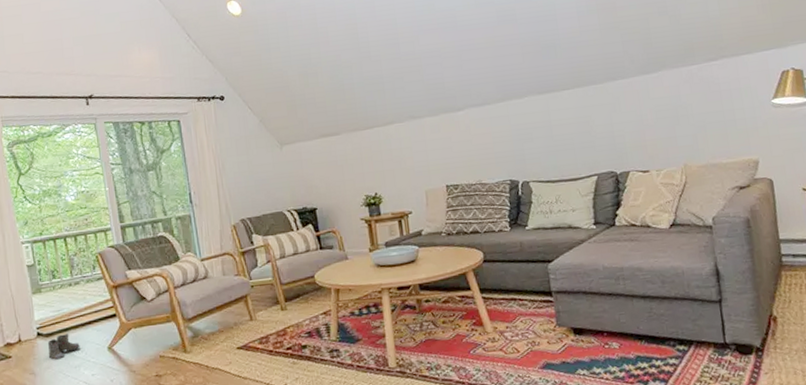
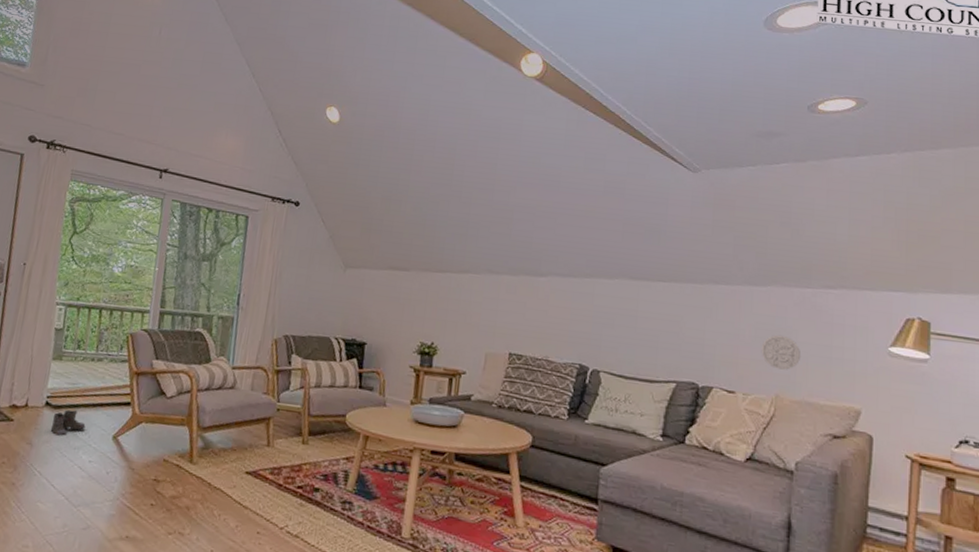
decorative medallion: none [663,111,700,142] -> present [761,334,802,370]

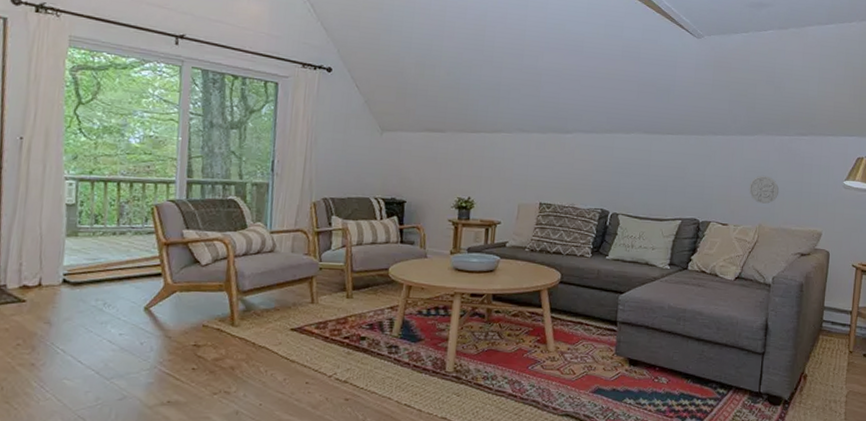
boots: present [50,409,86,436] -> none [71,285,112,312]

